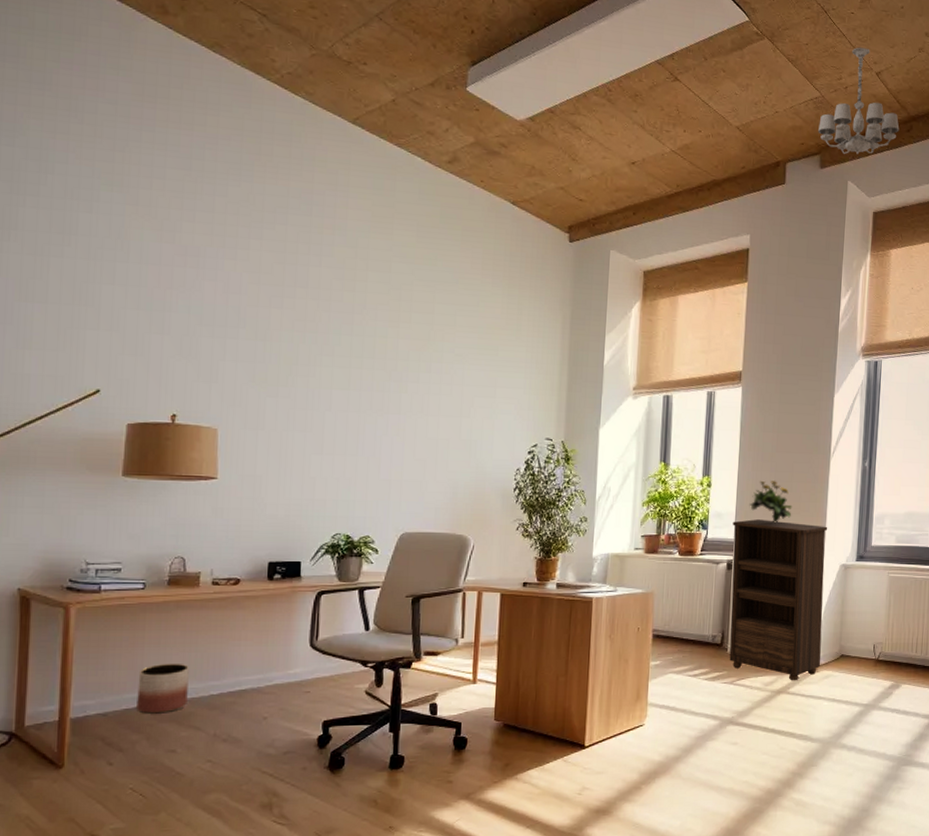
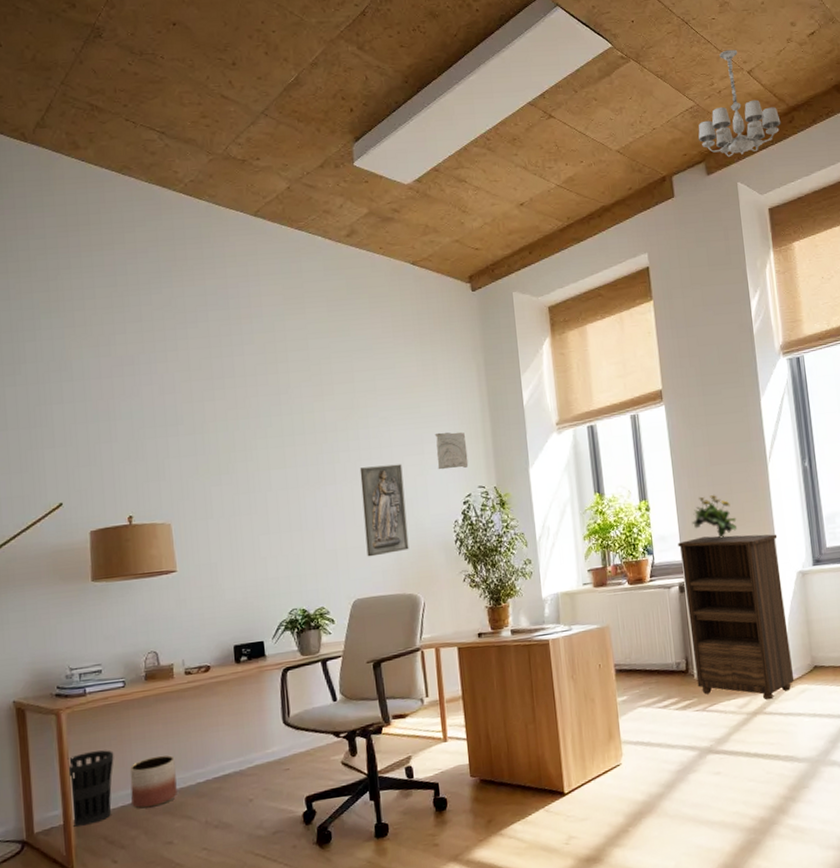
wastebasket: none [68,651,123,724] -> present [67,750,114,827]
relief panel: none [422,401,471,493] -> present [359,464,409,557]
stone relief: none [507,378,541,418] -> present [434,431,469,470]

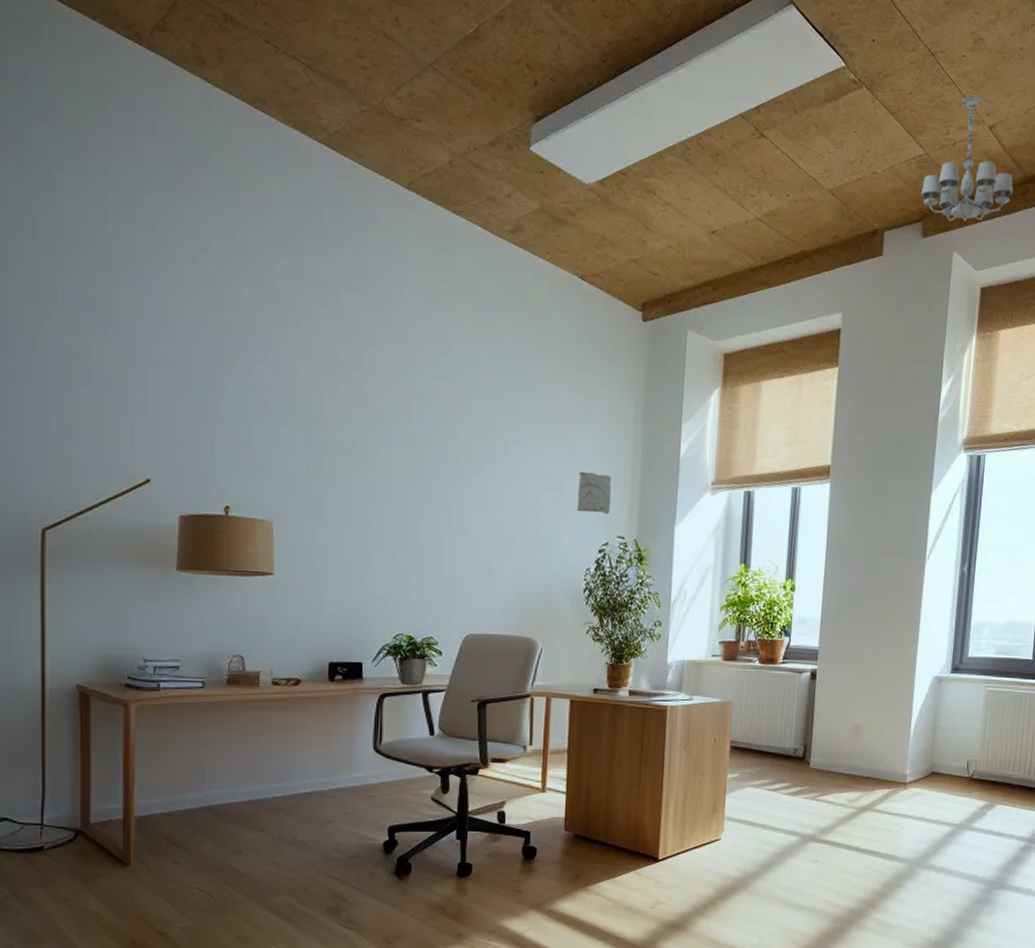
wastebasket: present [67,750,114,827] -> none [133,749,185,823]
planter: present [129,755,177,809] -> none [200,763,252,814]
relief panel: present [359,464,409,557] -> none [487,495,538,593]
bookshelf: present [677,534,795,700] -> none [811,626,921,798]
flowering plant: present [691,495,738,538] -> none [836,585,883,630]

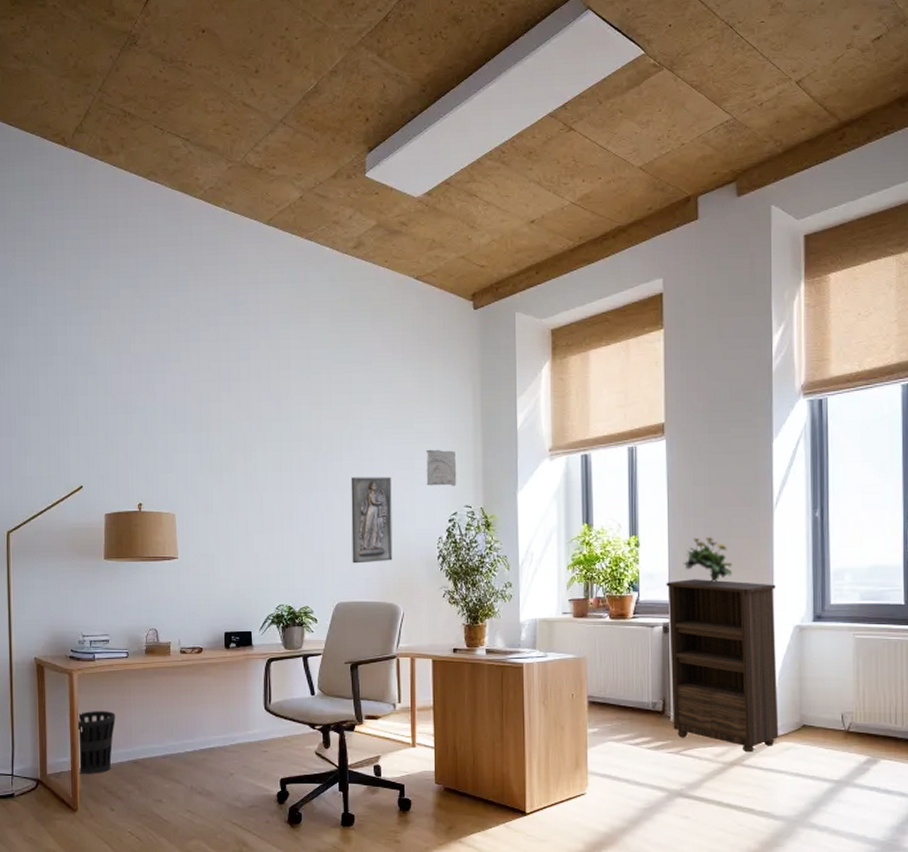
wastebasket: none [133,749,185,823] -> present [77,711,116,774]
relief panel: none [487,495,538,593] -> present [351,477,393,564]
bookshelf: none [811,626,921,798] -> present [666,579,779,753]
flowering plant: none [836,585,883,630] -> present [683,537,733,582]
chandelier: present [921,96,1014,222] -> none [732,56,829,178]

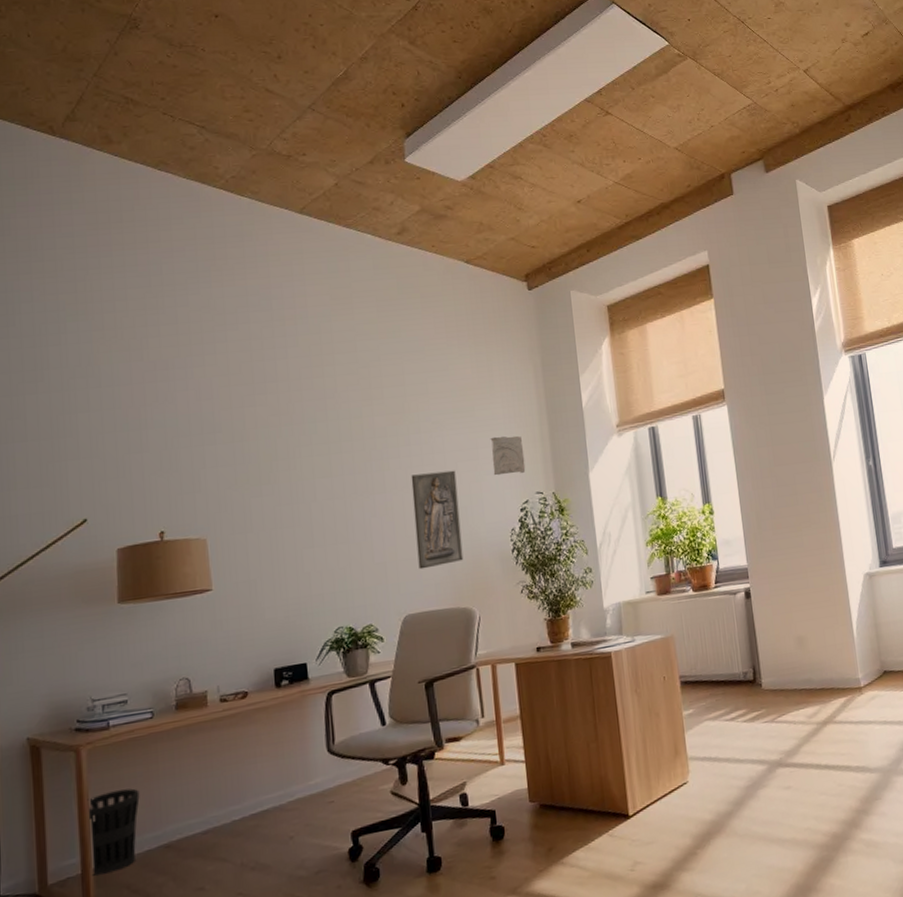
bookshelf: present [666,579,779,753] -> none [742,535,864,709]
flowering plant: present [683,537,733,582] -> none [756,496,803,541]

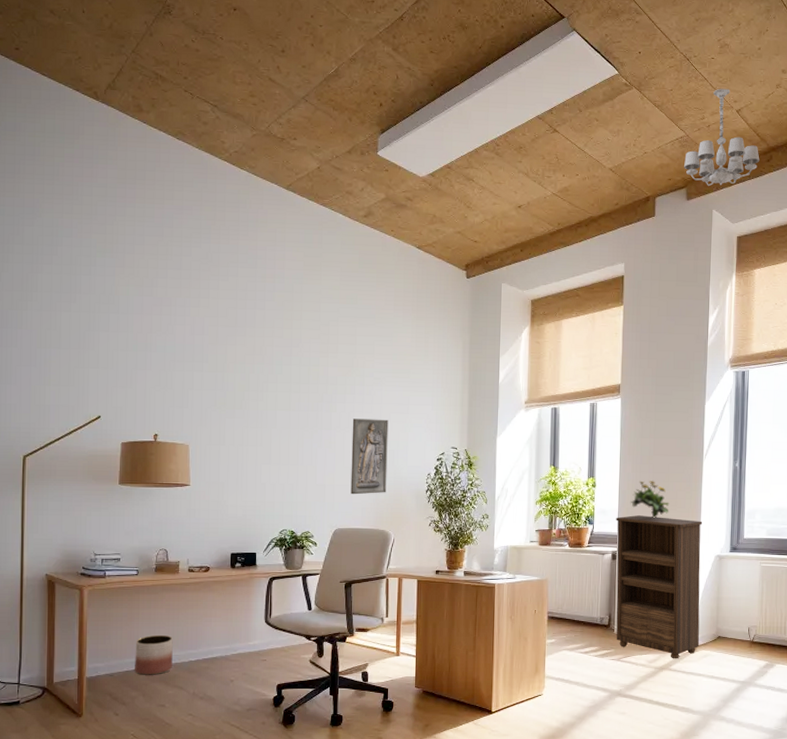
wastebasket: present [87,788,140,876] -> none [85,624,124,682]
planter: none [157,791,210,853] -> present [135,634,173,675]
stone relief: present [490,435,526,476] -> none [419,397,446,430]
bookshelf: none [742,535,864,709] -> present [616,515,703,659]
chandelier: none [756,49,838,155] -> present [684,88,760,187]
flowering plant: none [756,496,803,541] -> present [630,481,670,518]

